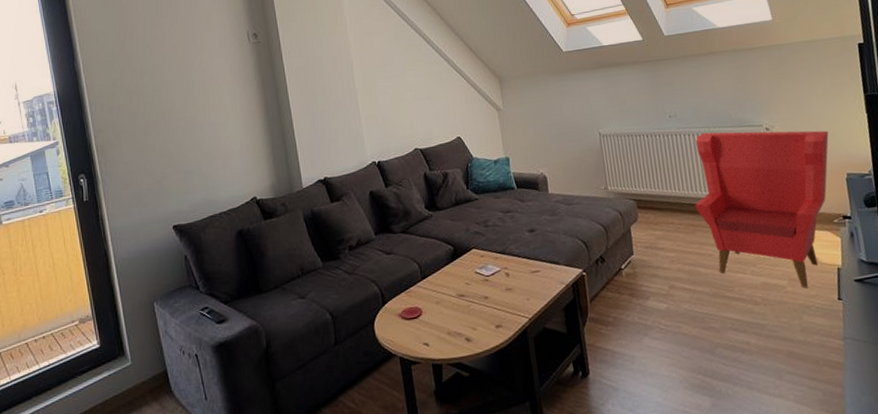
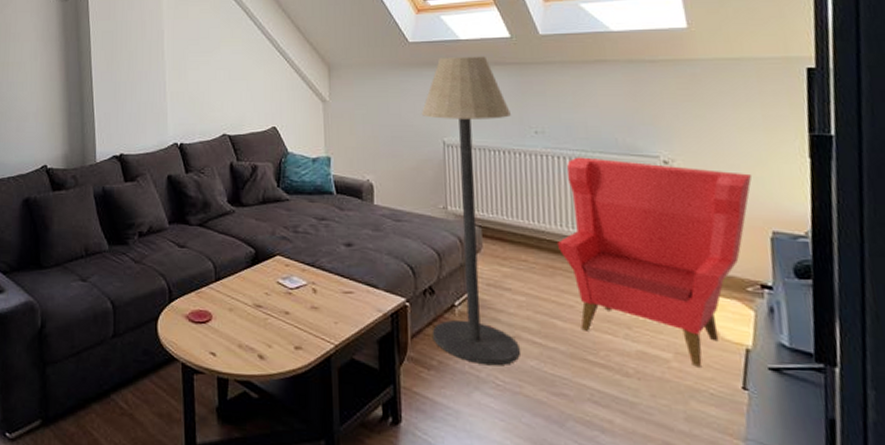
floor lamp: none [579,57,676,314] -> present [421,56,520,366]

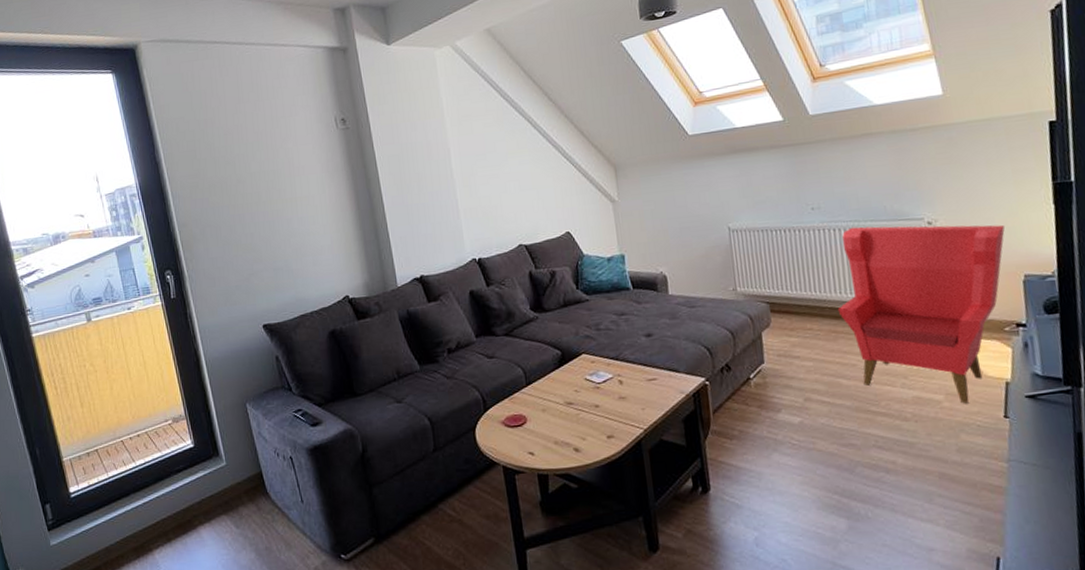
floor lamp: present [421,56,520,366] -> none [705,141,812,429]

